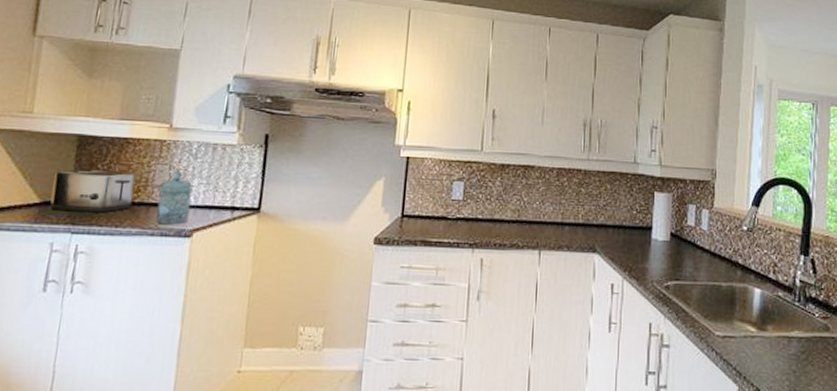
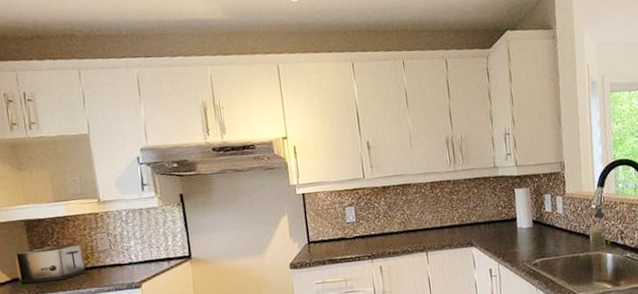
canister: present [156,171,193,225] -> none [103,237,135,282]
soap dispenser: none [735,229,762,284] -> present [589,206,611,251]

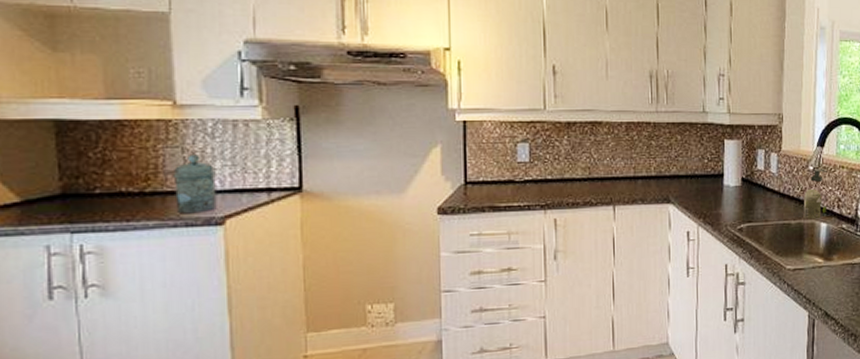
toaster: present [14,243,86,284] -> none [31,158,143,209]
canister: none [103,237,135,282] -> present [173,154,217,214]

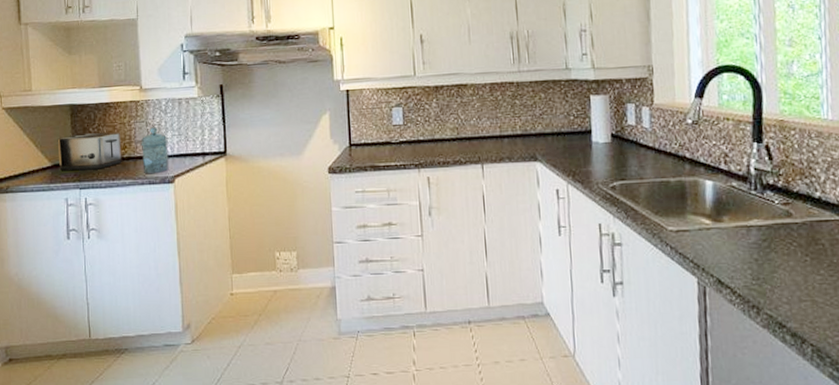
toaster: none [31,158,143,209] -> present [57,132,122,171]
soap dispenser: present [803,168,827,219] -> none [683,121,712,177]

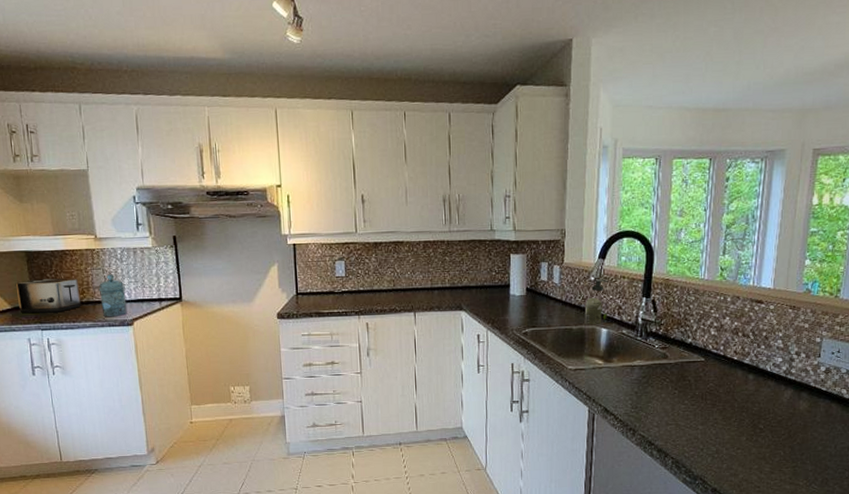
soap dispenser: none [683,121,712,177] -> present [584,279,608,325]

